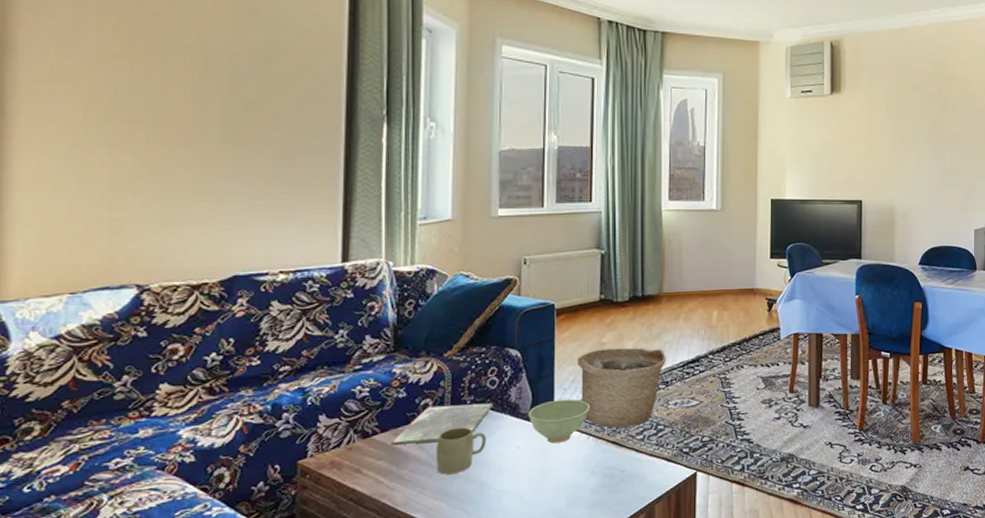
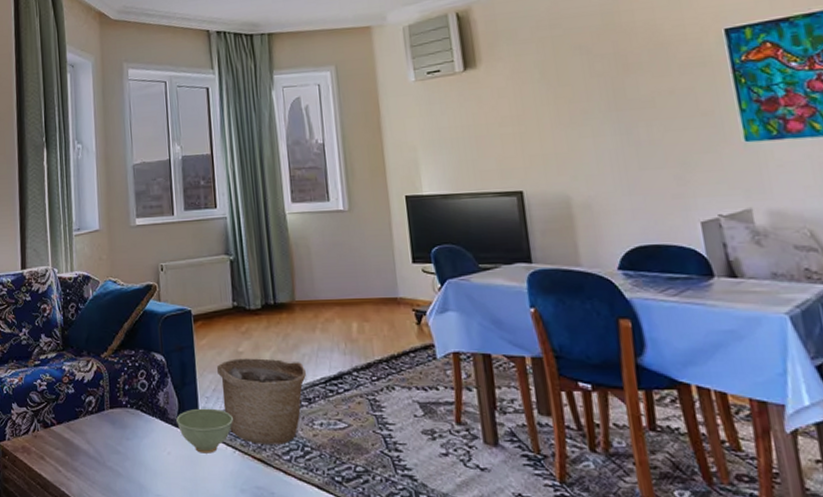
magazine: present [391,402,494,445] -> none [65,404,145,438]
mug: present [435,427,486,475] -> none [100,427,142,473]

